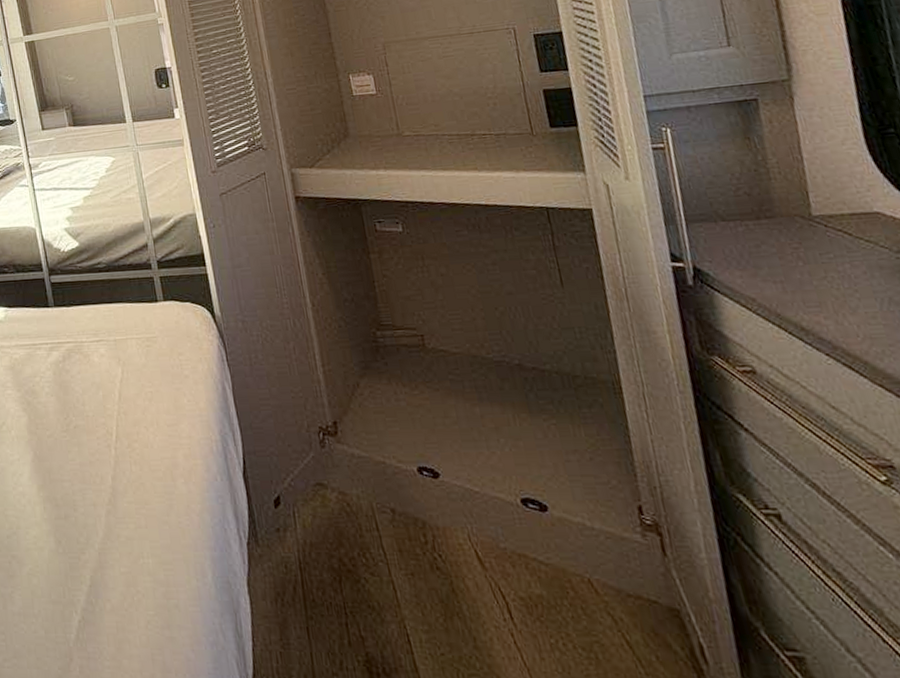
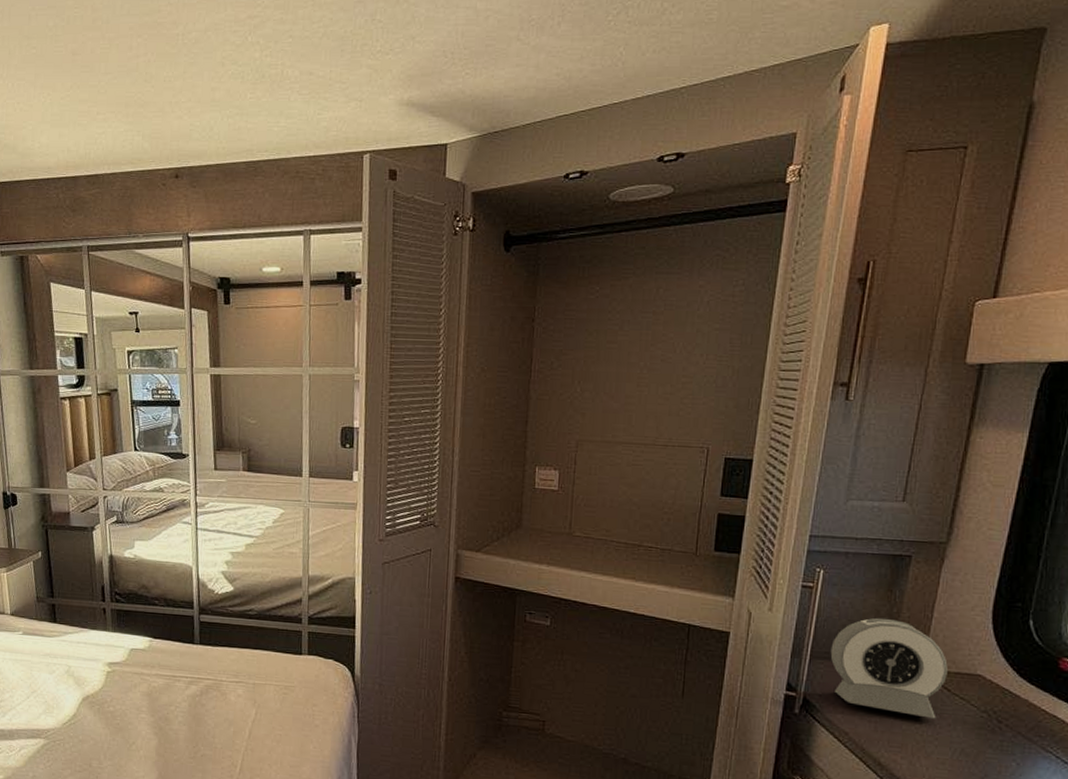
alarm clock: none [704,167,848,269] -> present [830,617,948,719]

